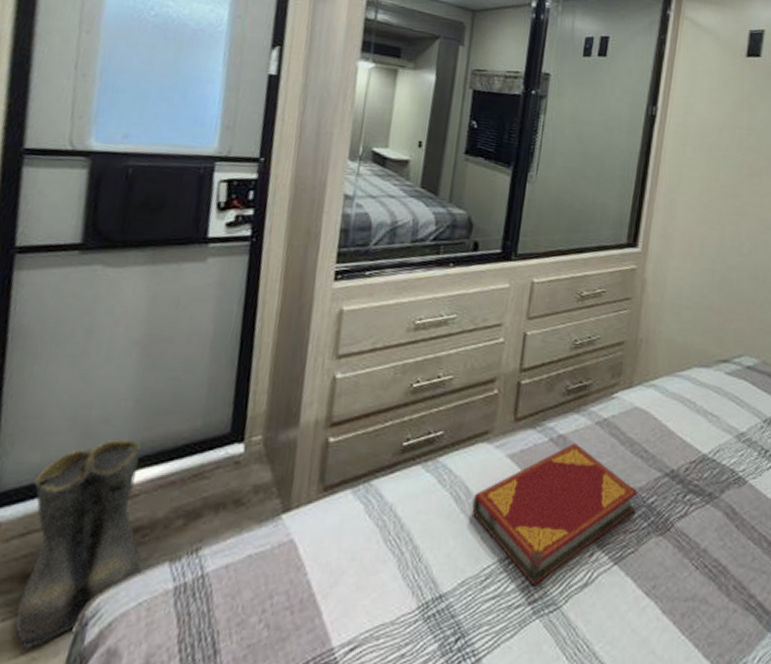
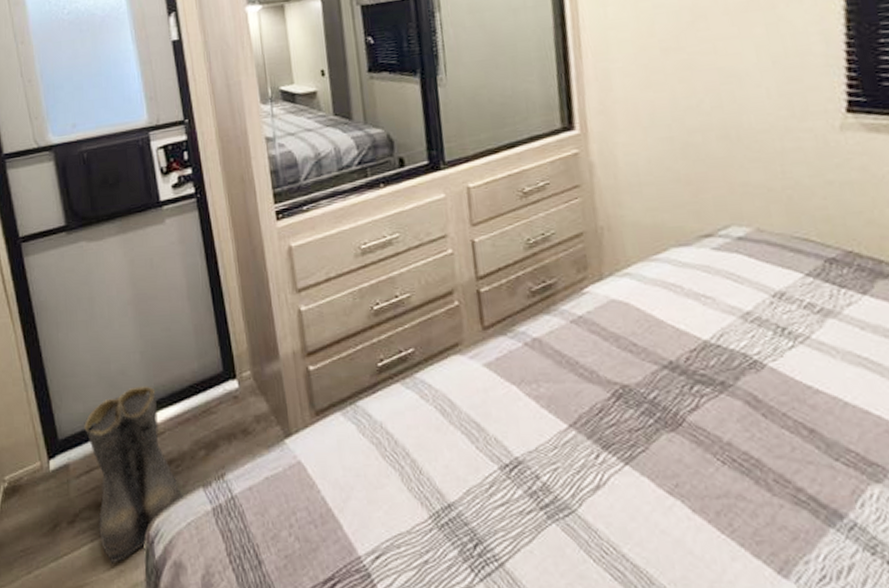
hardback book: present [472,442,638,586] -> none [458,344,636,492]

